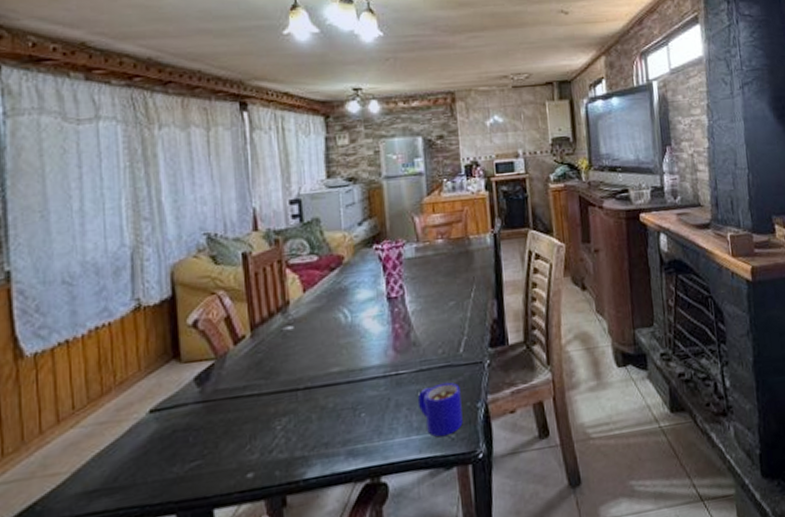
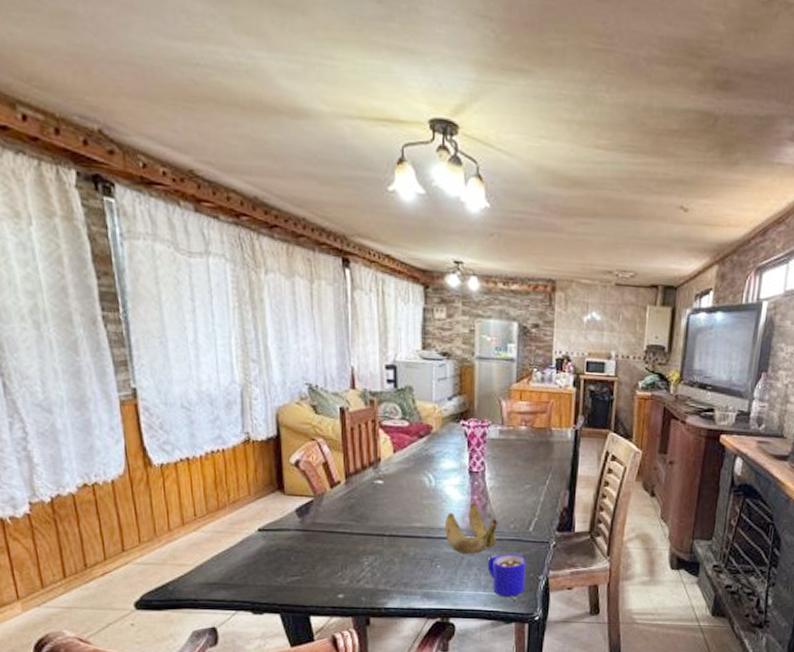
banana: none [365,332,425,394] -> present [444,503,497,554]

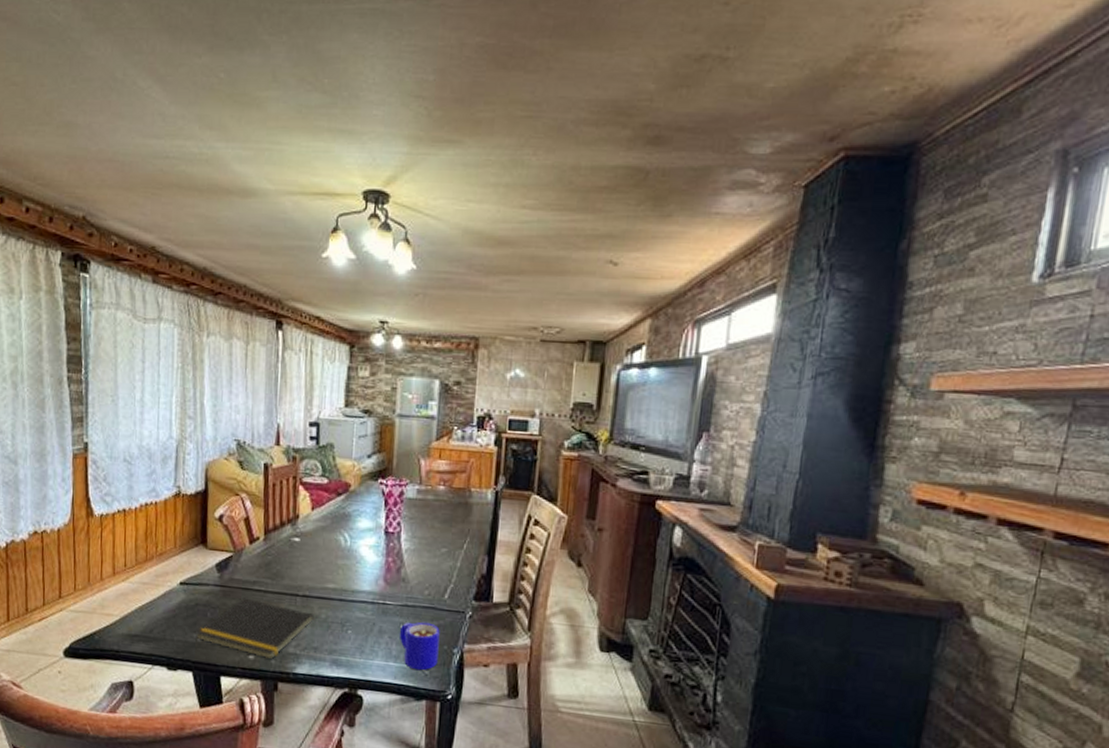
notepad: none [280,540,402,597] -> present [196,598,314,660]
banana: present [444,503,497,554] -> none [357,565,411,621]

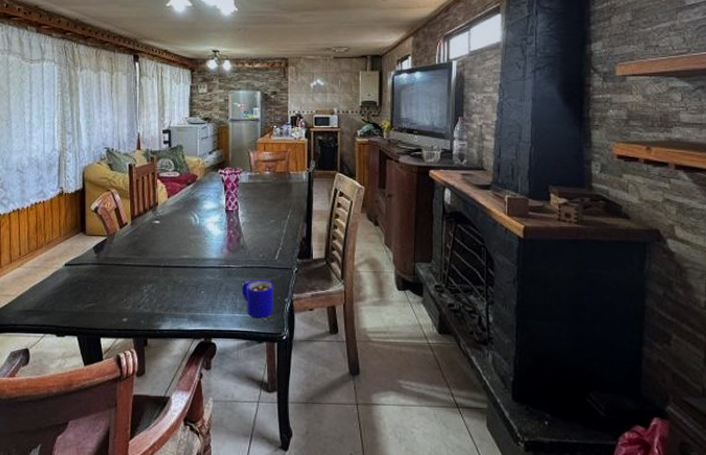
notepad: present [196,598,314,660] -> none [79,272,174,321]

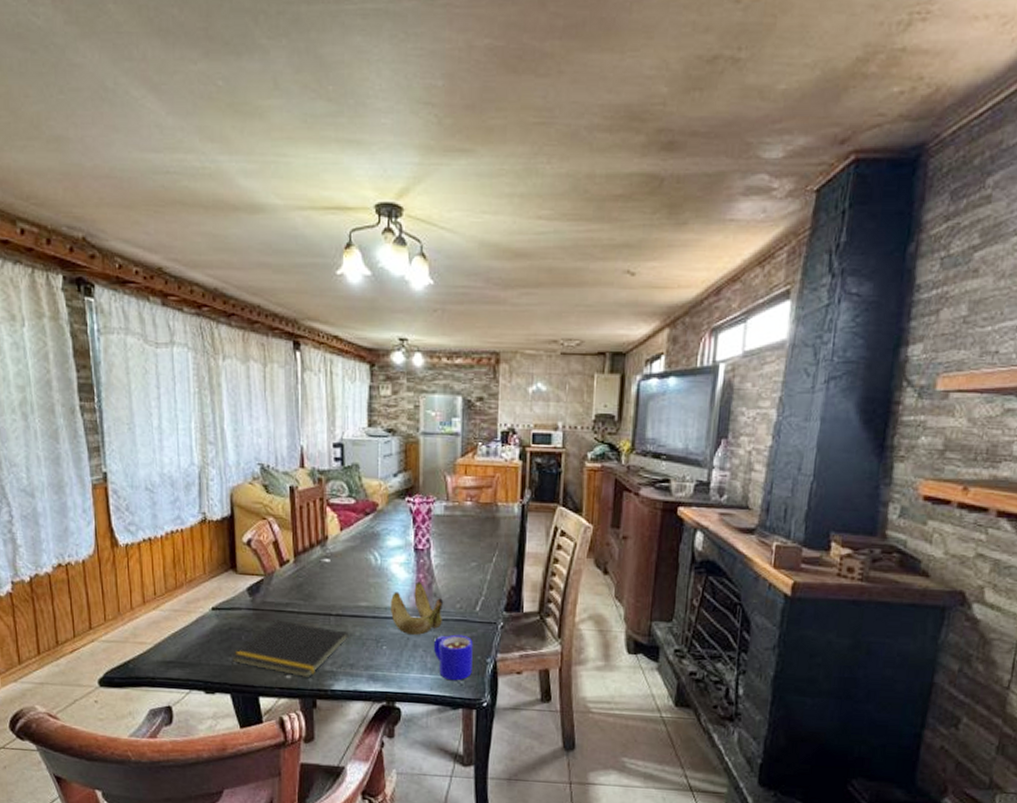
notepad: none [79,272,174,321] -> present [231,620,349,679]
banana: none [207,237,249,281] -> present [390,581,443,635]

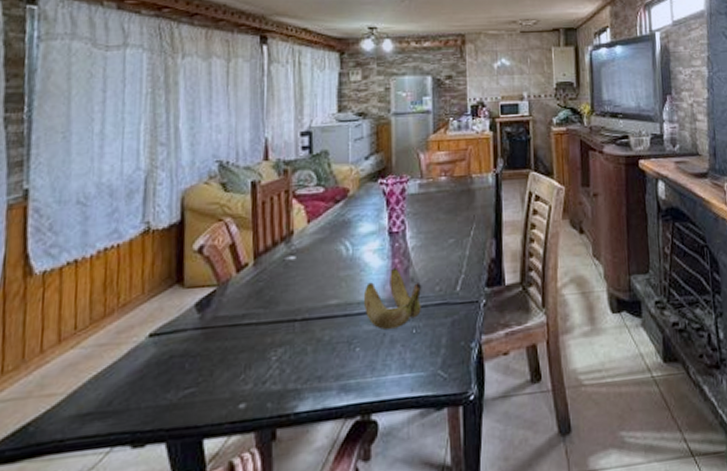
notepad: present [231,620,349,679] -> none [170,335,316,404]
mug: present [433,634,473,681] -> none [412,320,456,376]

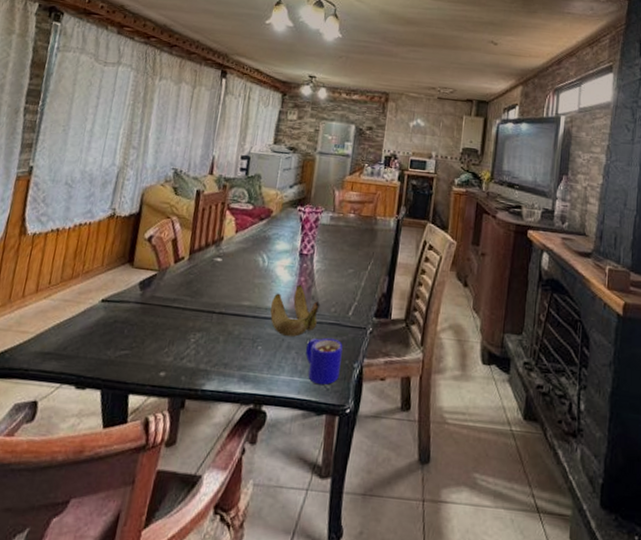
mug: none [412,320,456,376] -> present [305,337,343,385]

